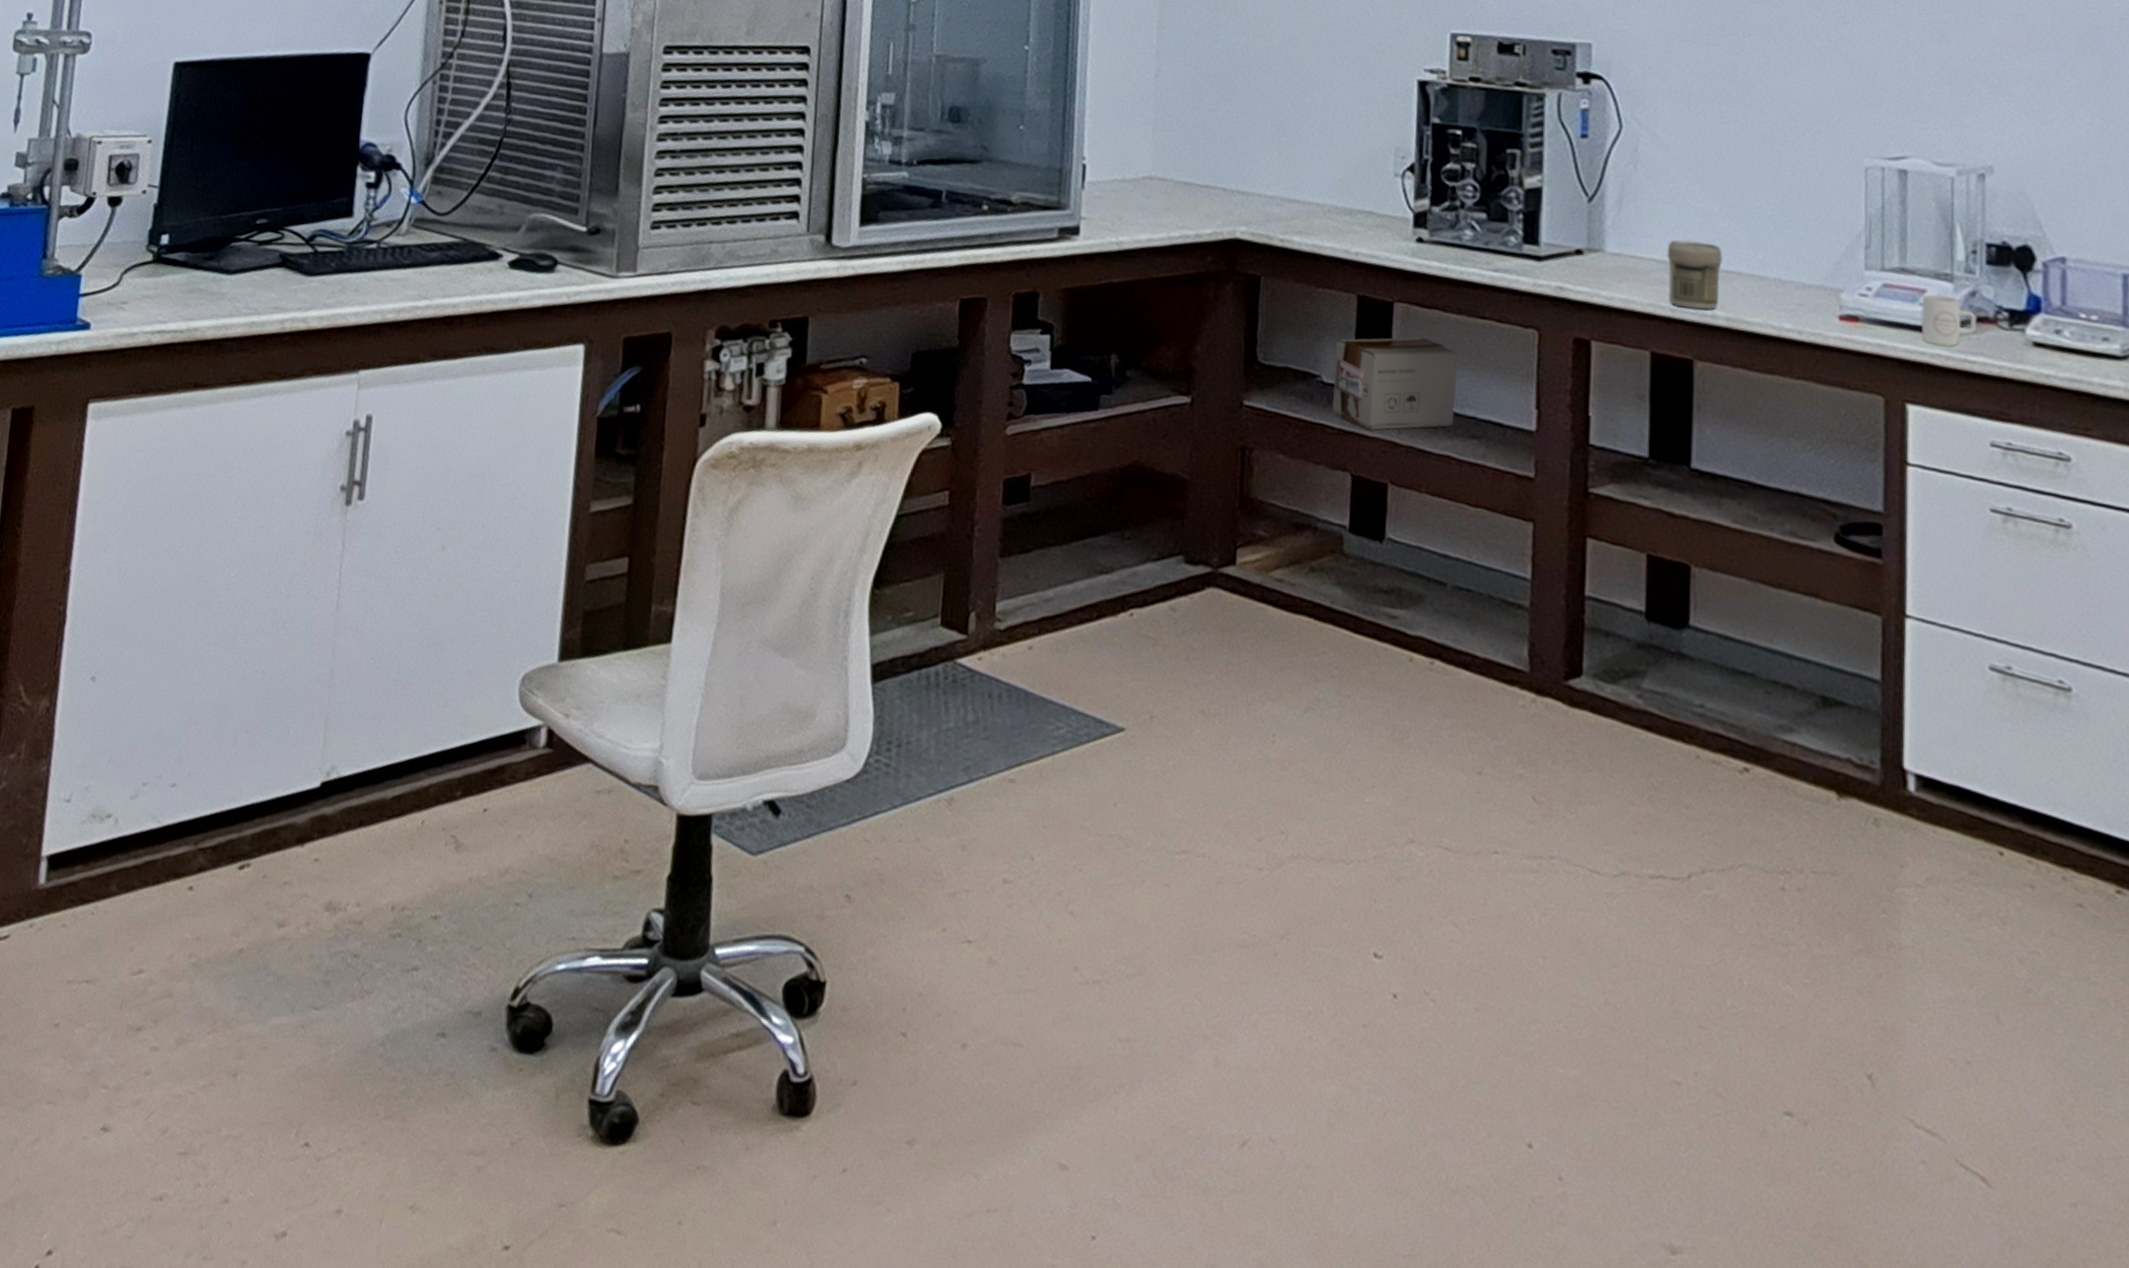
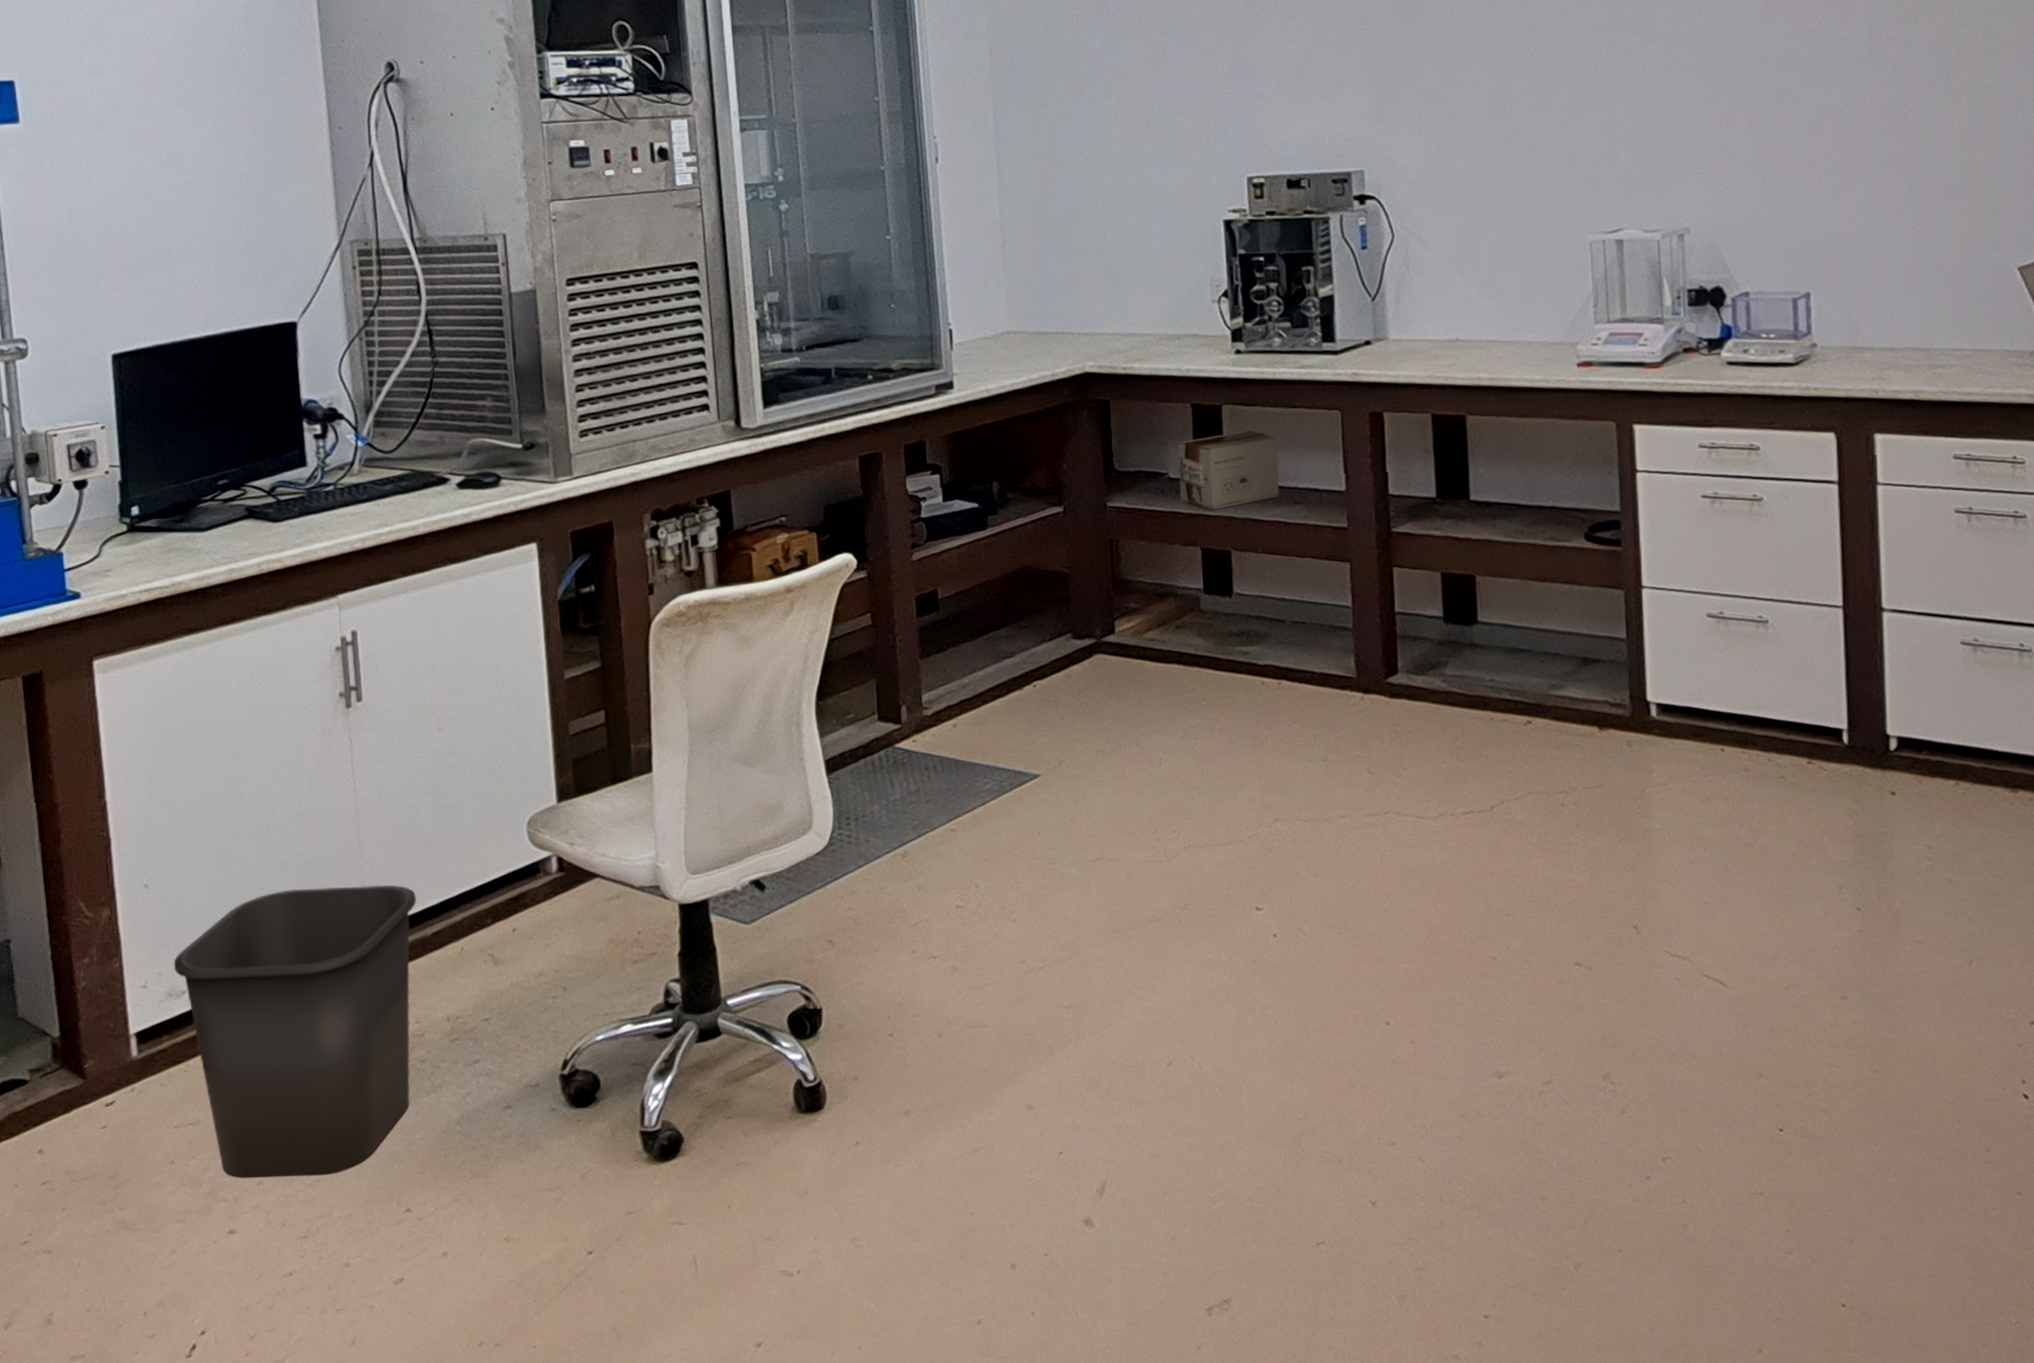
waste bin: none [104,711,383,1078] -> present [173,885,416,1178]
jar: present [1667,239,1723,310] -> none [1438,320,1483,375]
mug: present [1920,294,1977,348] -> none [1640,335,1684,376]

